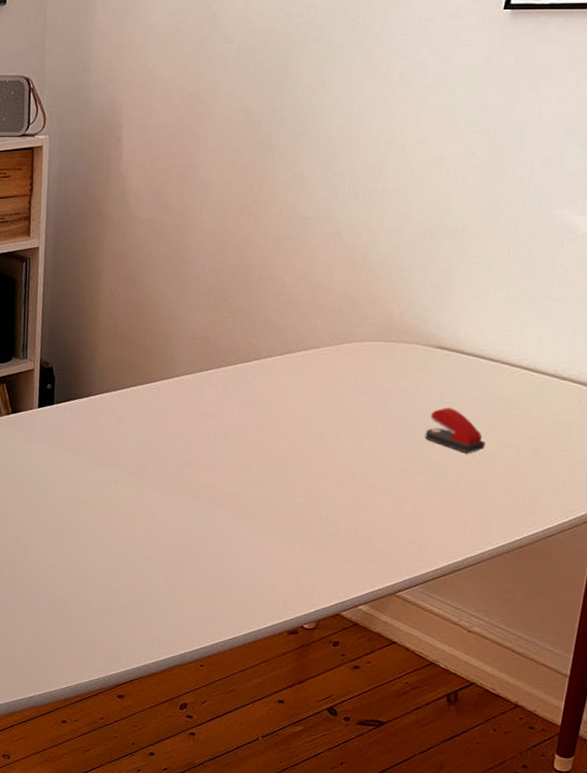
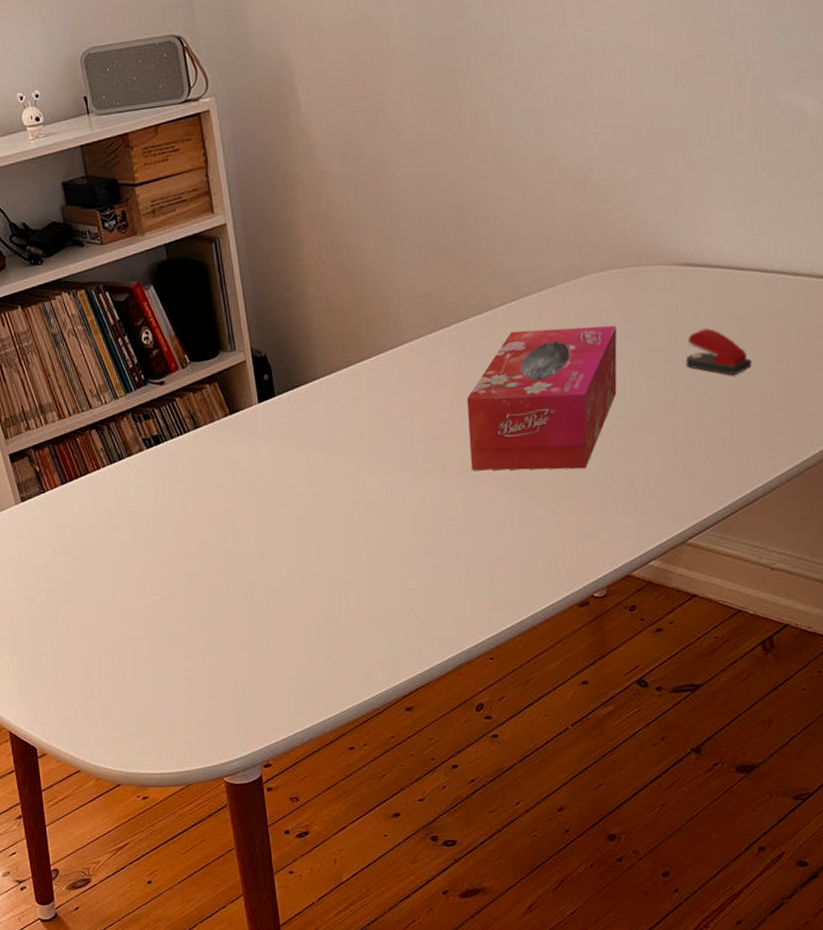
tissue box: none [214,382,369,514] -> present [467,325,617,471]

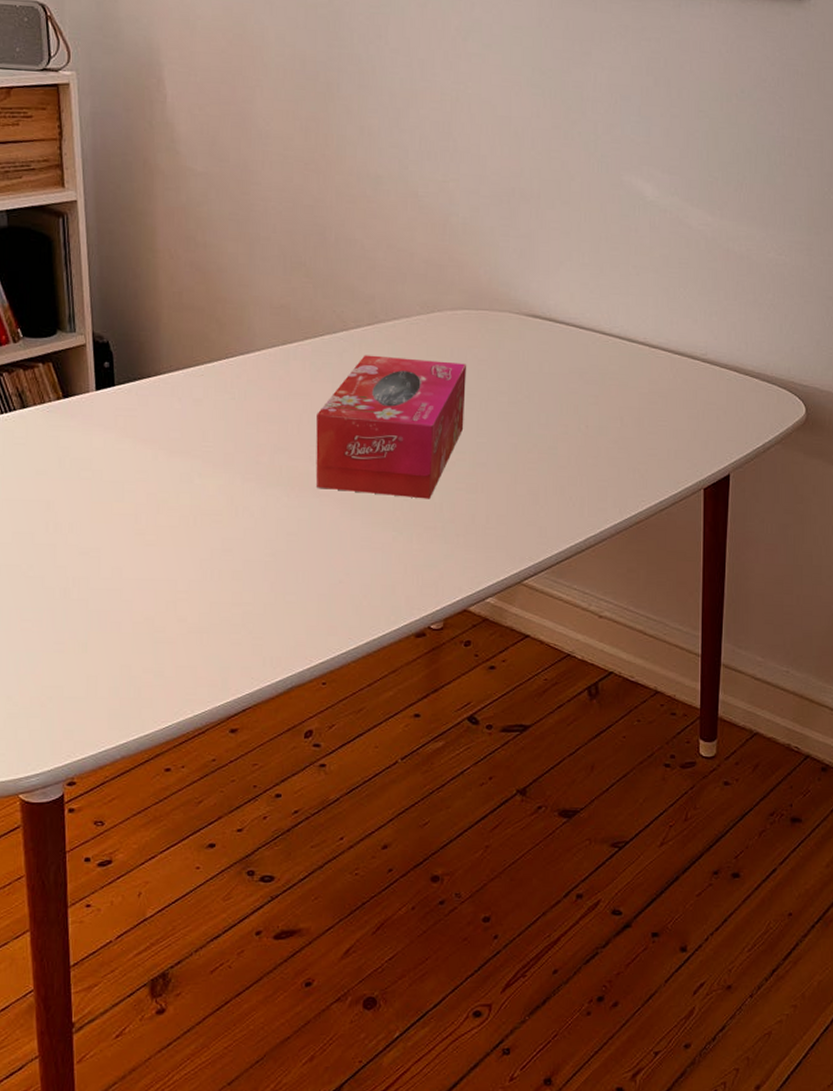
stapler: present [685,328,752,375] -> none [529,379,590,426]

